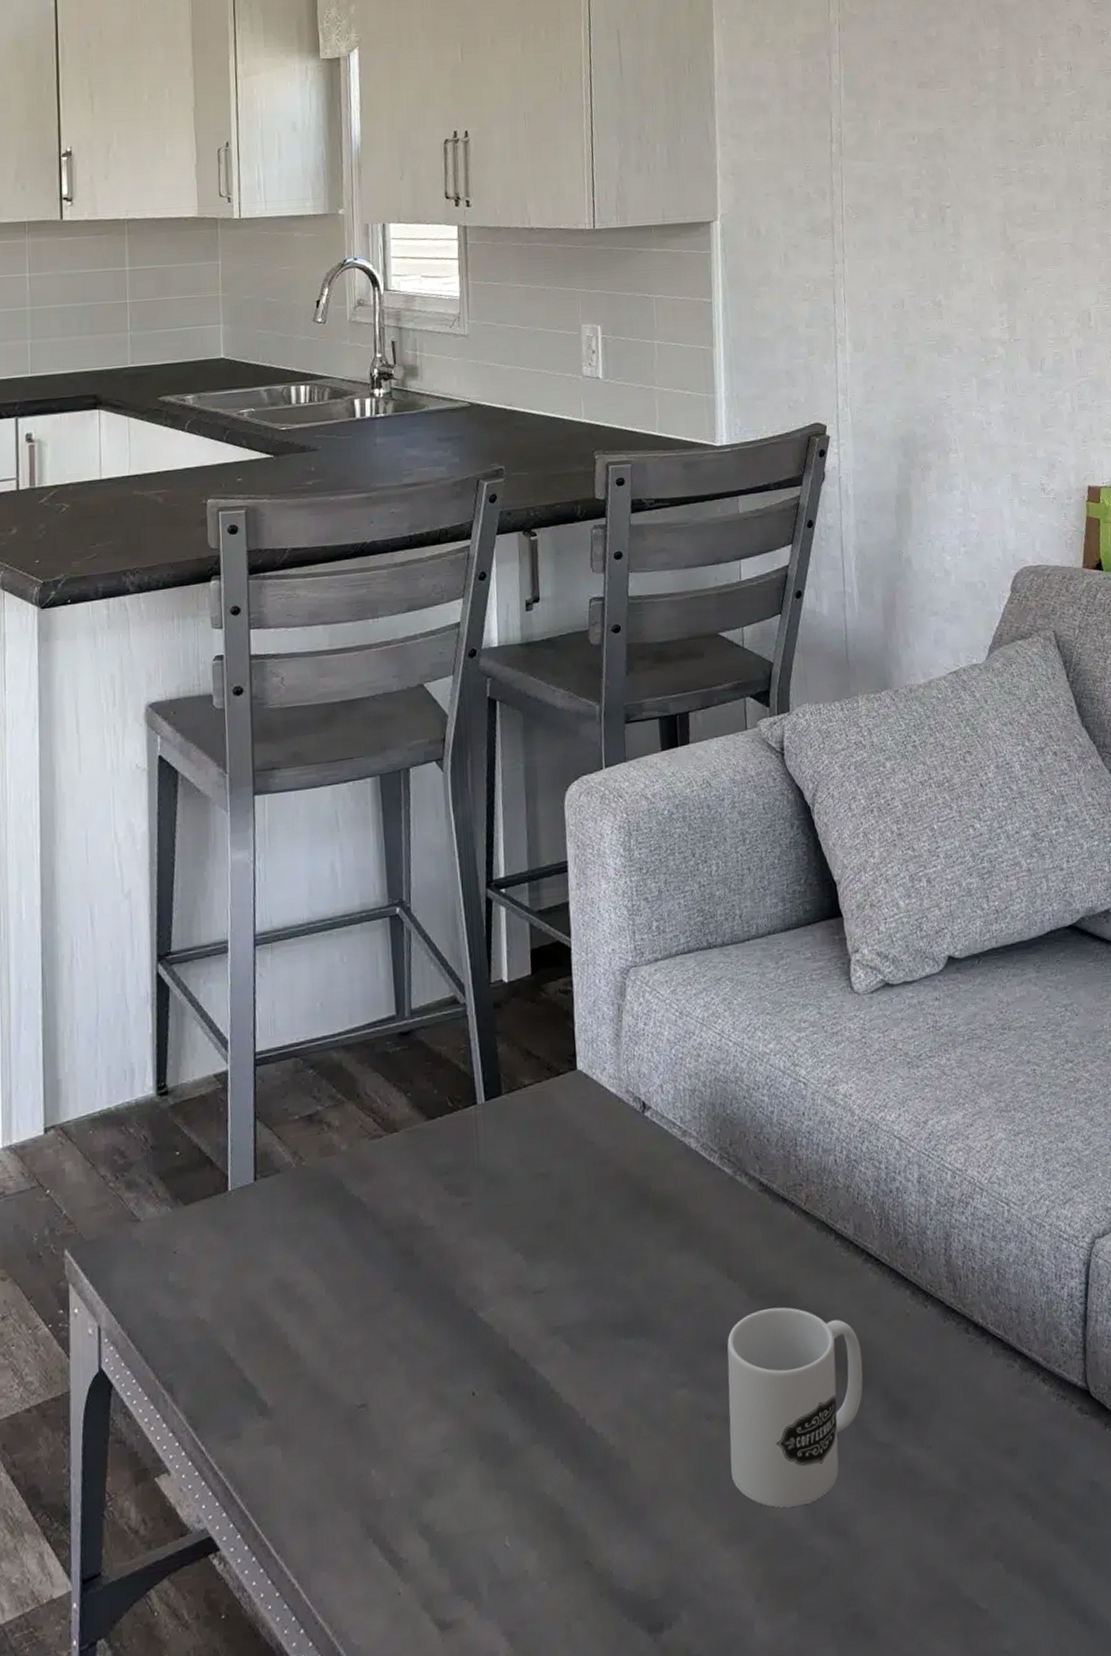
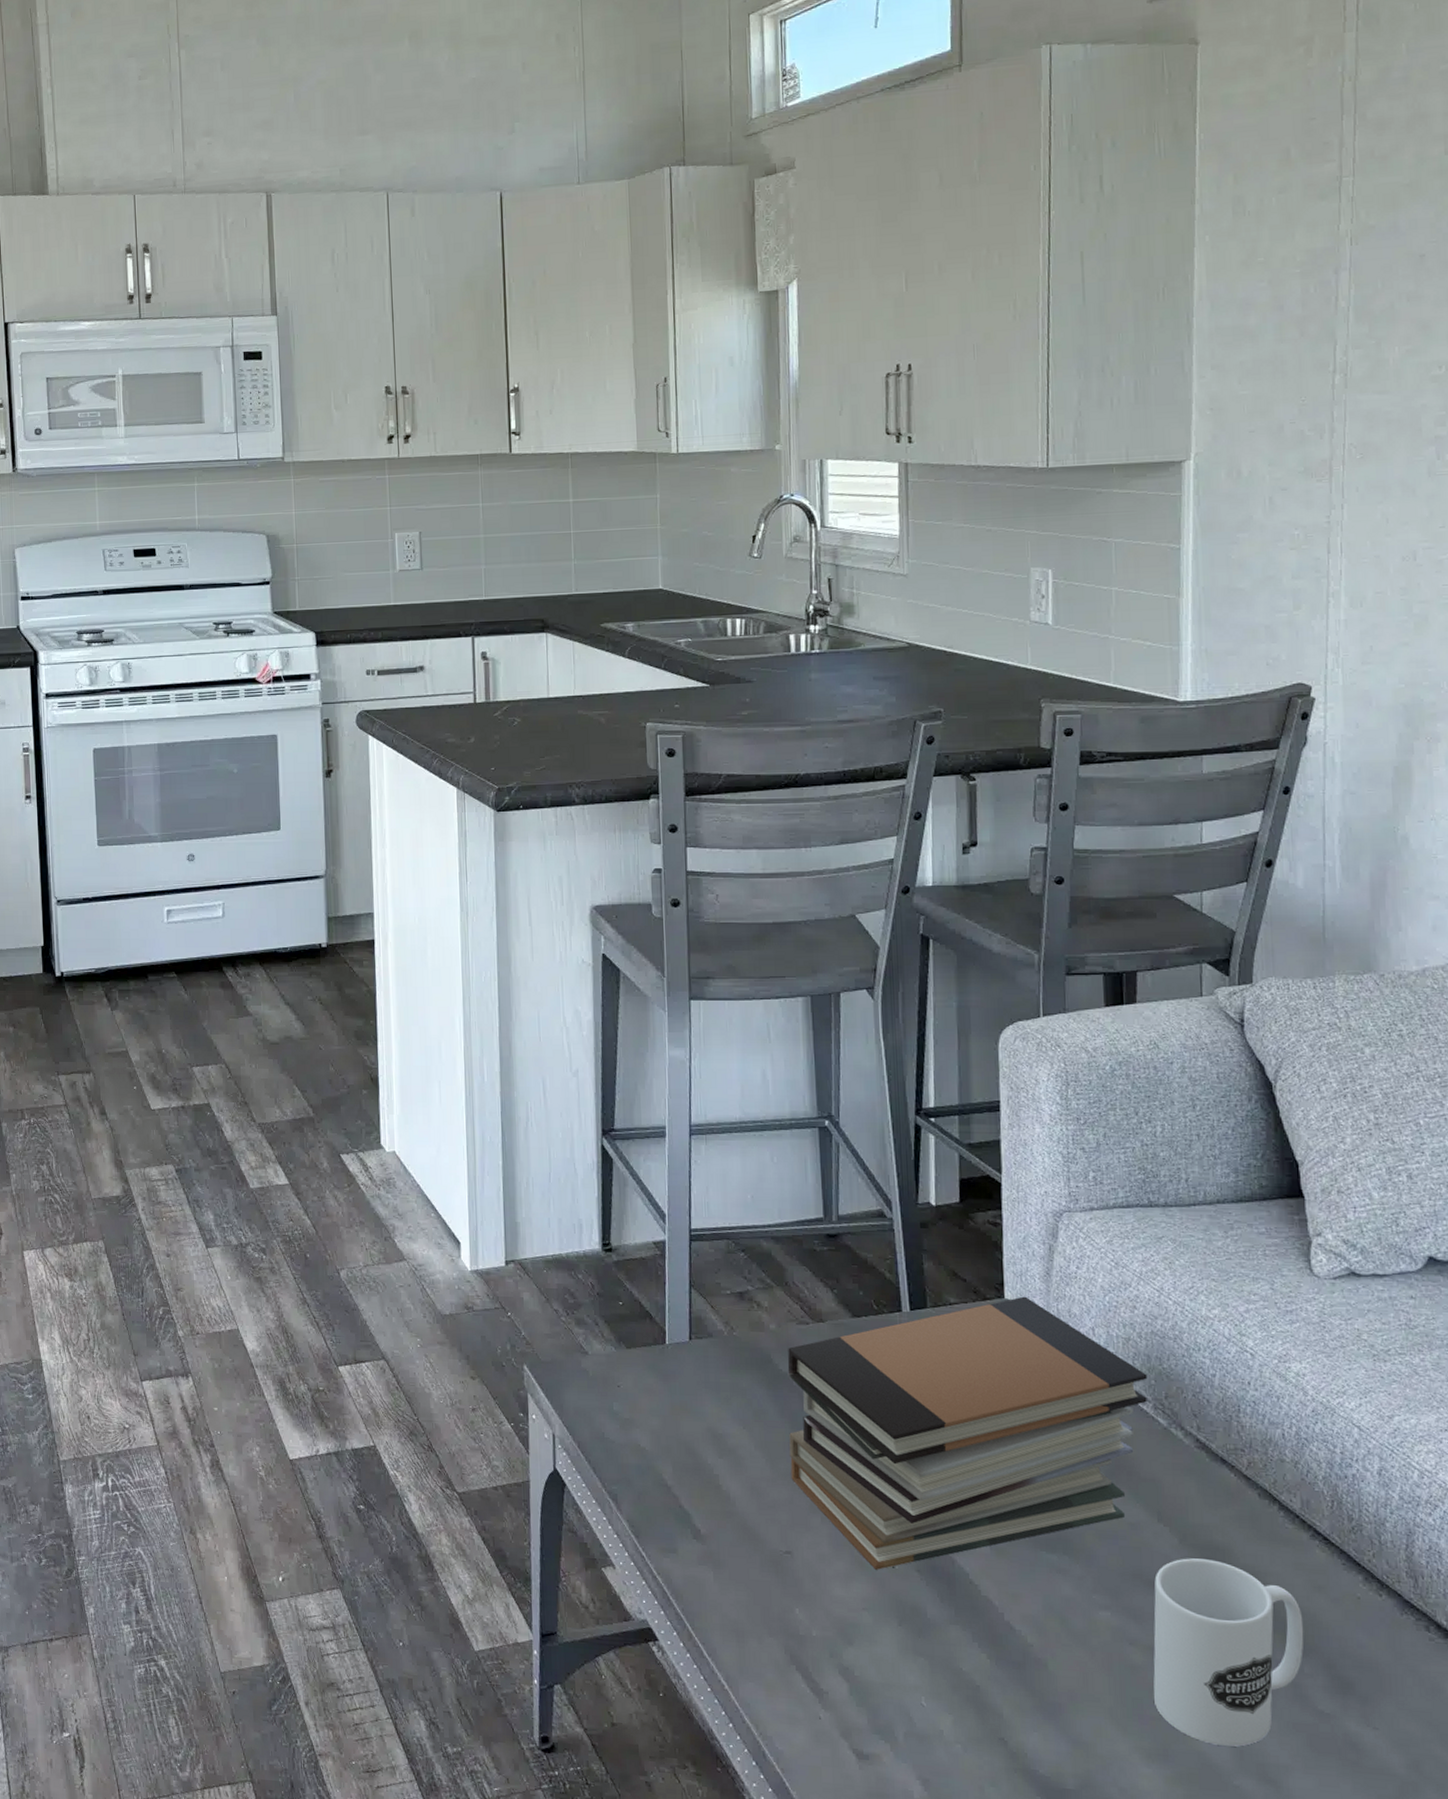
book stack: none [360,1064,714,1402] -> present [787,1296,1148,1570]

